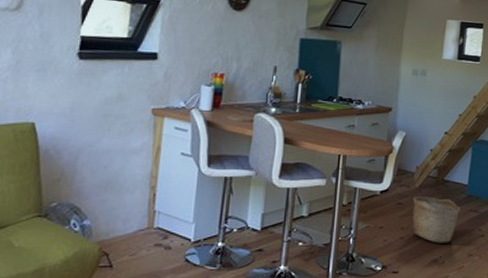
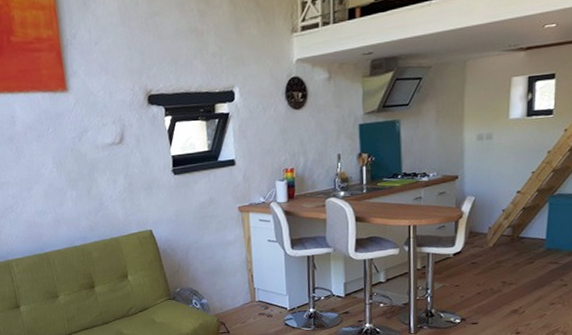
basket: present [412,196,460,243] -> none [488,254,539,295]

